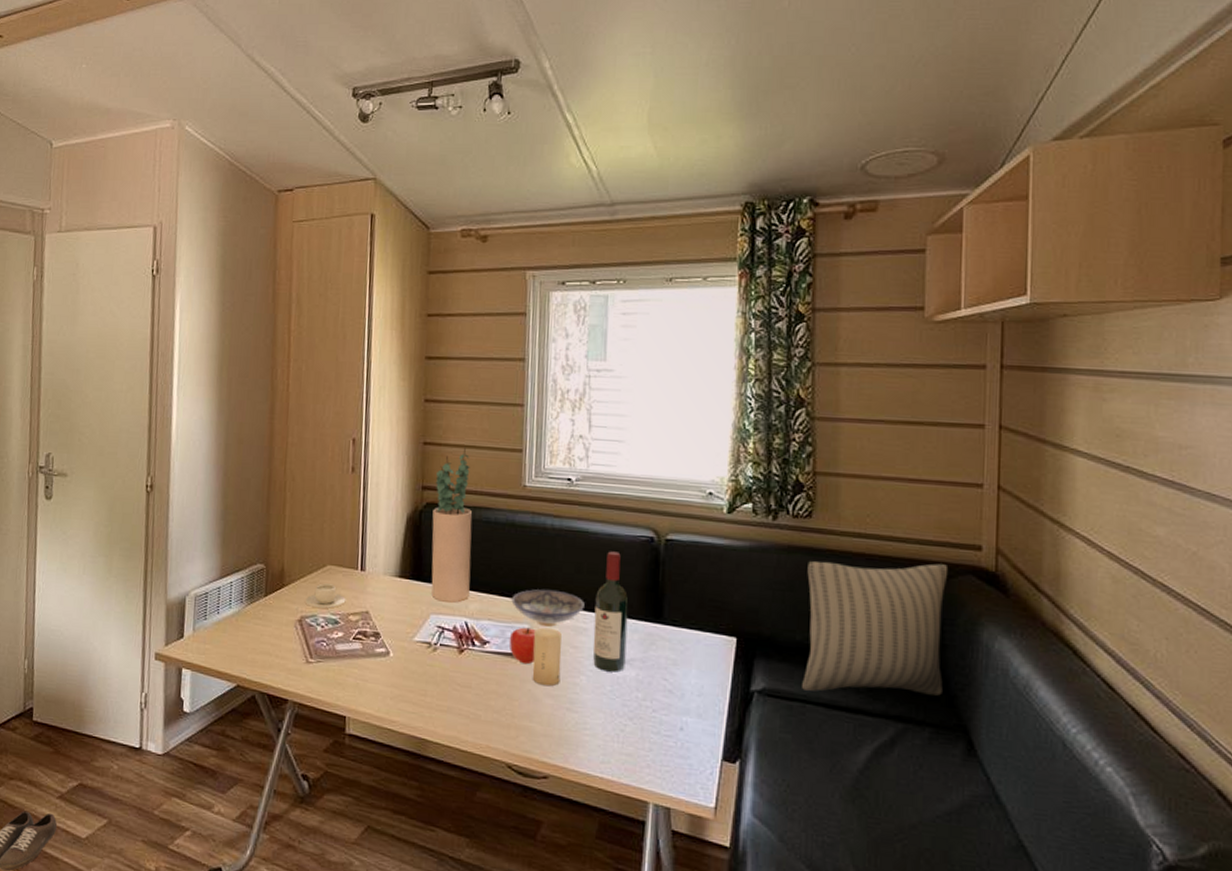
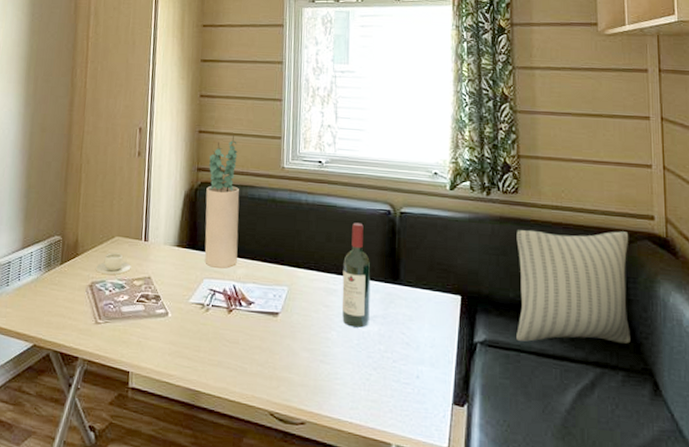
fruit: present [508,627,536,665] -> none [270,289,294,322]
bowl: present [511,589,585,627] -> none [272,256,334,289]
candle: present [532,627,562,687] -> none [290,289,316,341]

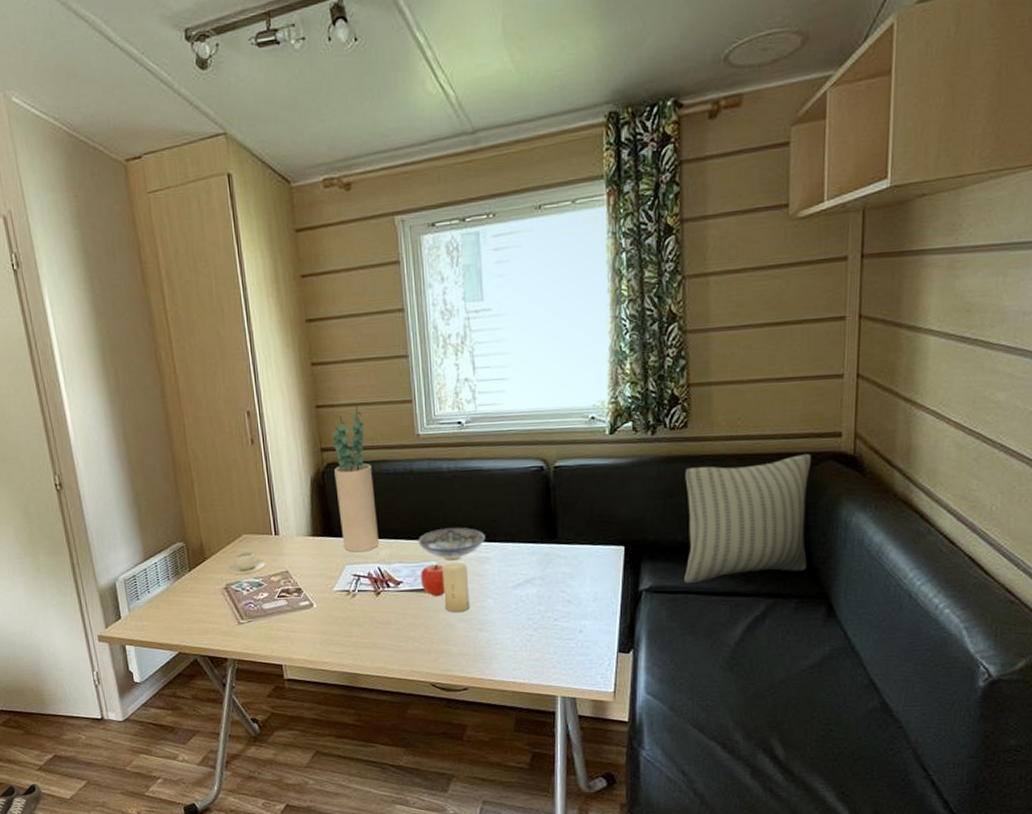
fruit: none [270,289,294,322] -> present [420,564,445,597]
bowl: none [272,256,334,289] -> present [418,527,485,561]
candle: none [290,289,316,341] -> present [442,562,470,613]
wine bottle: present [341,222,371,328] -> none [494,484,527,592]

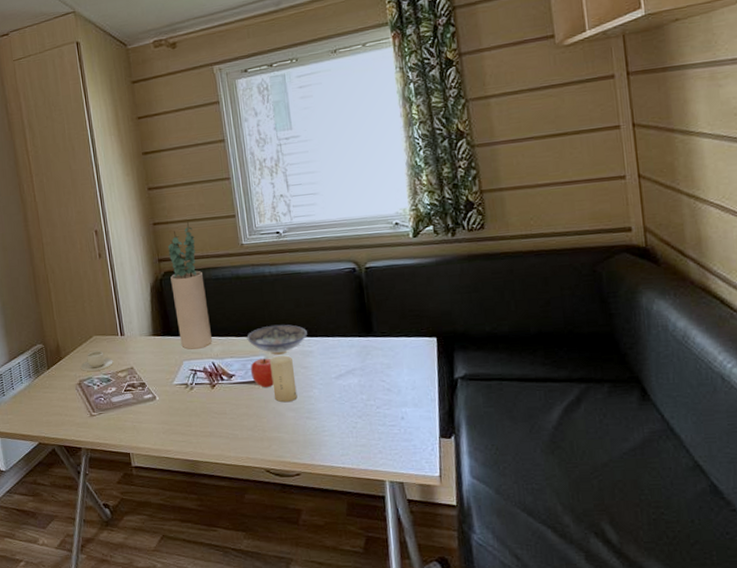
pillow: present [684,454,812,583] -> none [486,248,615,370]

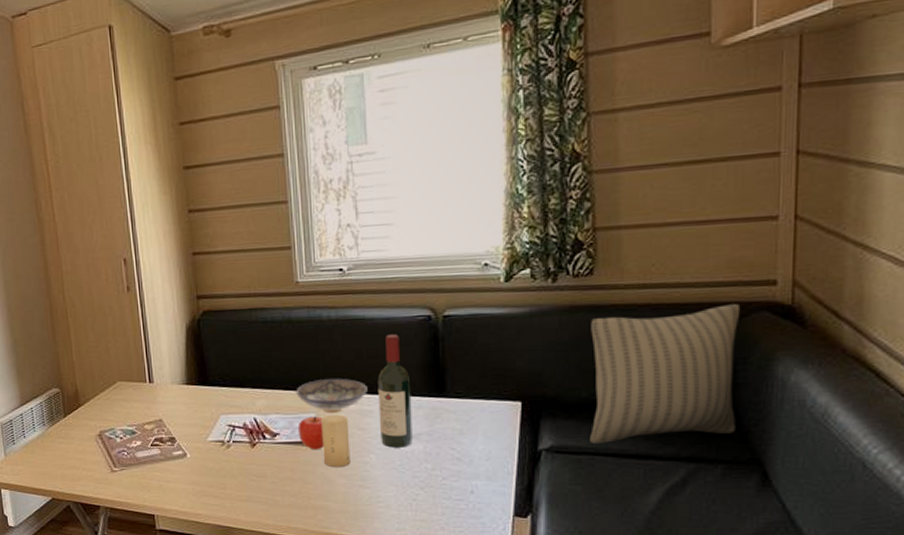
teacup: present [81,350,113,371] -> none [102,399,139,421]
vase: present [167,221,212,350] -> none [208,251,255,402]
wine bottle: none [315,284,349,383] -> present [377,334,413,448]
pillow: none [486,248,615,370] -> present [590,304,741,443]

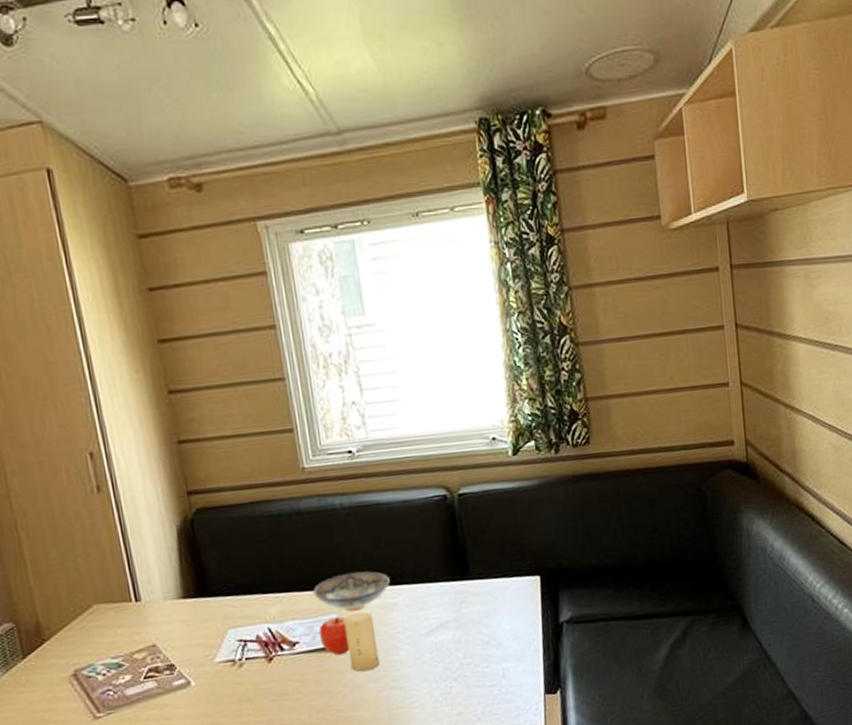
wine bottle: present [377,334,413,448] -> none [399,517,441,641]
pillow: present [590,304,741,443] -> none [592,464,718,609]

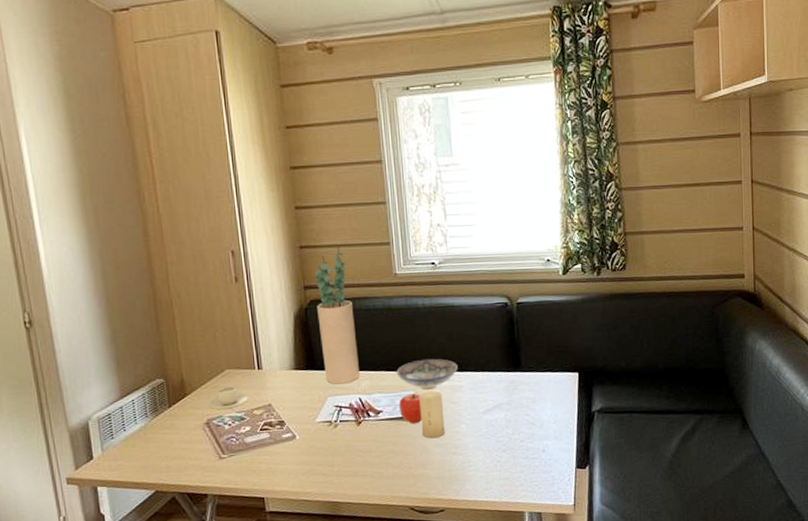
teacup: none [75,625,126,657] -> present [209,386,248,409]
vase: none [199,437,267,614] -> present [314,246,360,385]

